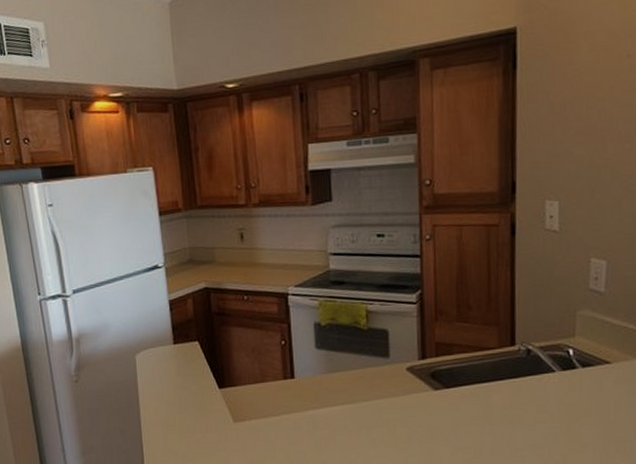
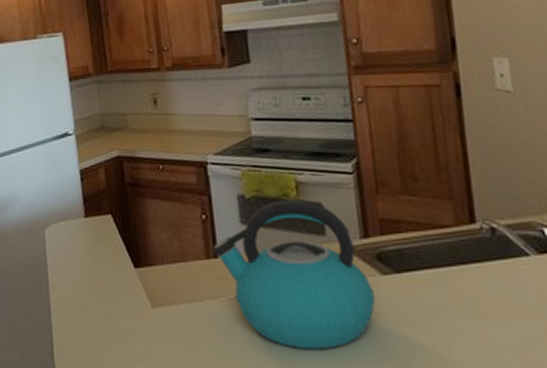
kettle: none [289,326,426,453] -> present [212,199,375,350]

